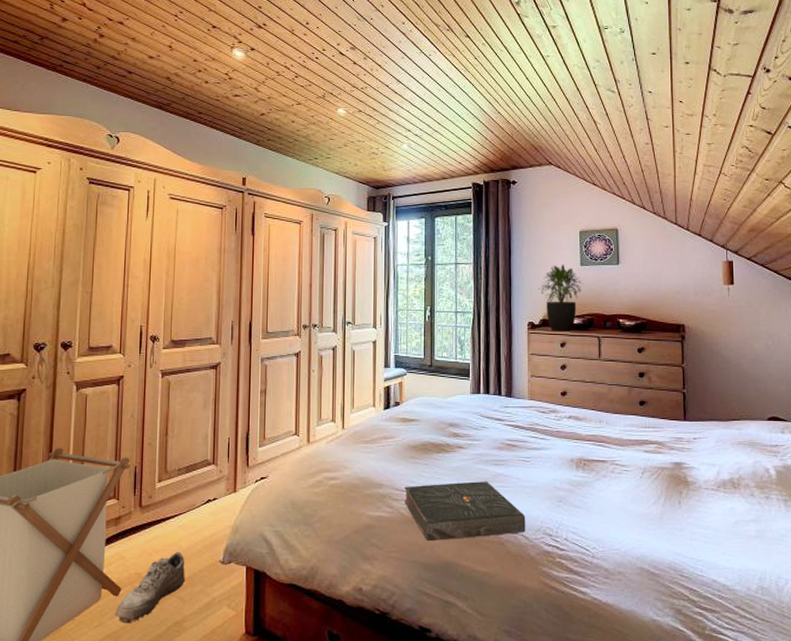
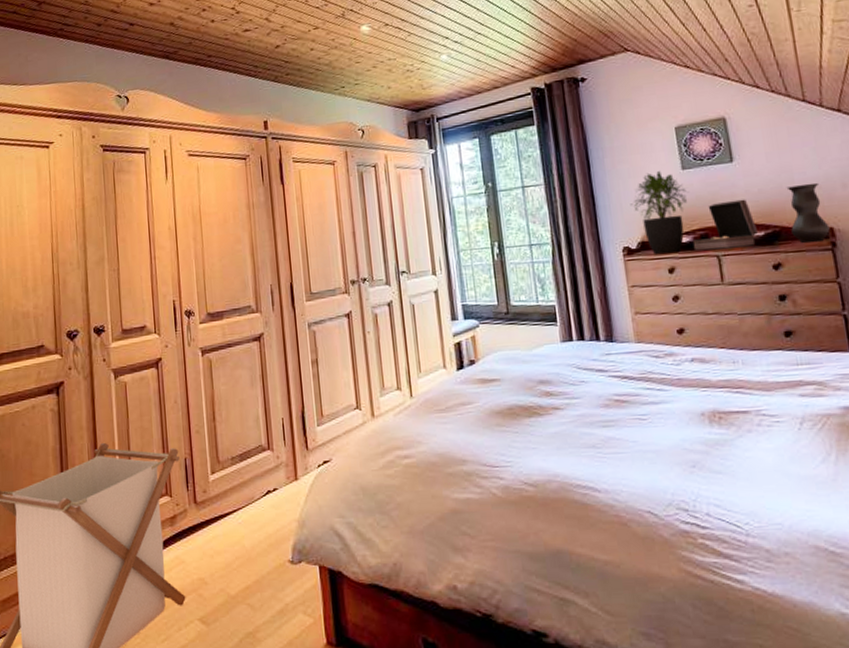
shoe: present [115,551,186,624] -> none [181,551,254,636]
book: present [405,481,526,542] -> none [493,448,653,526]
jewelry box: none [581,294,630,333] -> present [692,199,758,251]
vase: none [654,288,682,335] -> present [786,182,830,244]

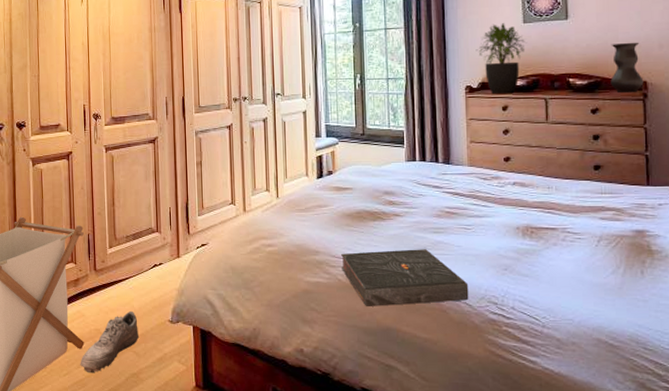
shoe: none [181,551,254,636] -> present [80,310,140,373]
book: none [493,448,653,526] -> present [341,249,469,307]
jewelry box: present [692,199,758,251] -> none [525,52,582,95]

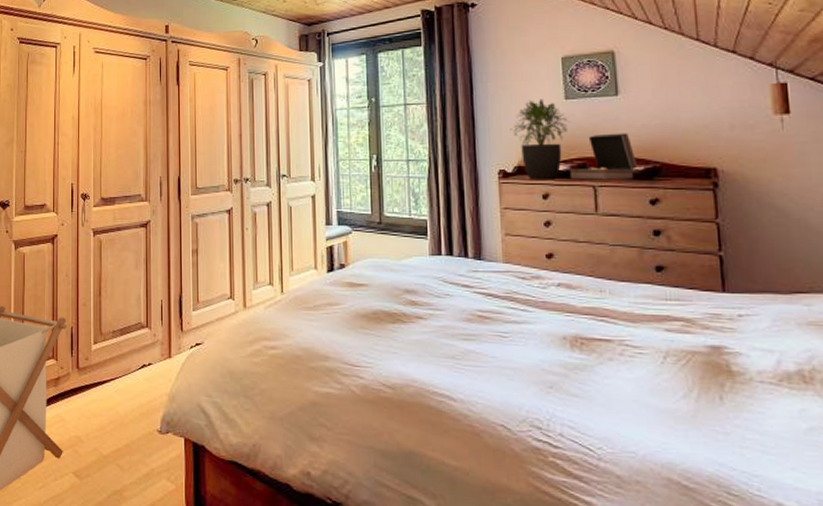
shoe: present [80,310,140,373] -> none [57,416,124,488]
book: present [341,249,469,307] -> none [355,358,507,426]
jewelry box: none [525,52,582,95] -> present [569,133,637,181]
vase: present [610,42,644,94] -> none [671,122,713,182]

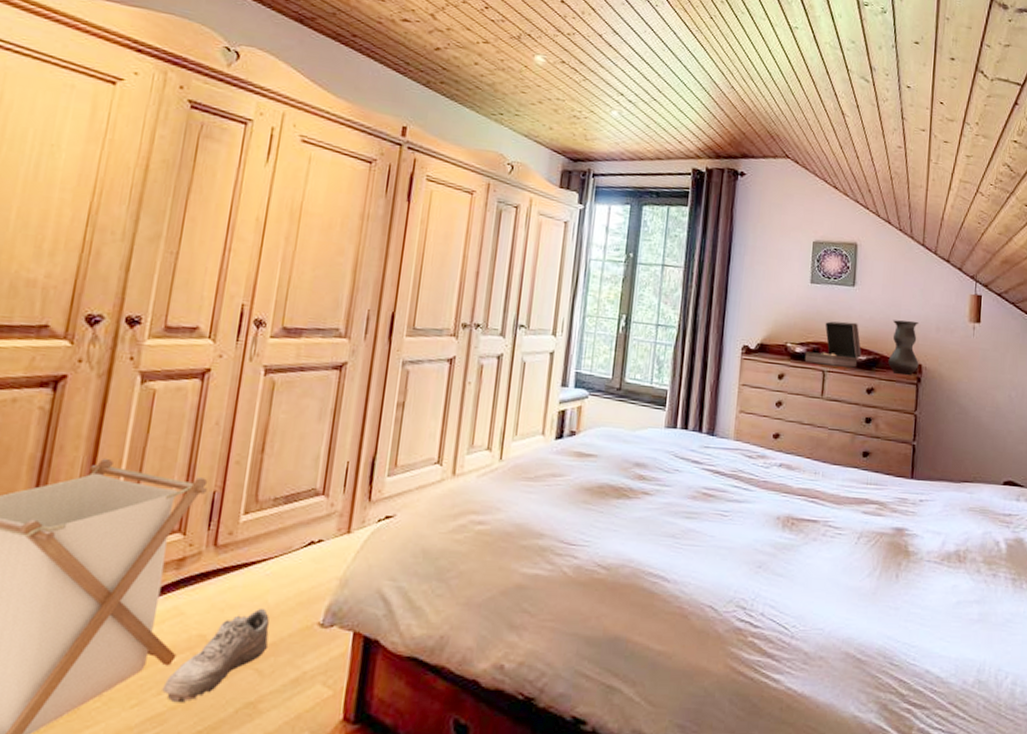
shoe: none [57,416,124,488] -> present [162,607,270,703]
potted plant: present [510,99,570,180] -> none [758,278,812,362]
vase: none [671,122,713,182] -> present [888,320,919,376]

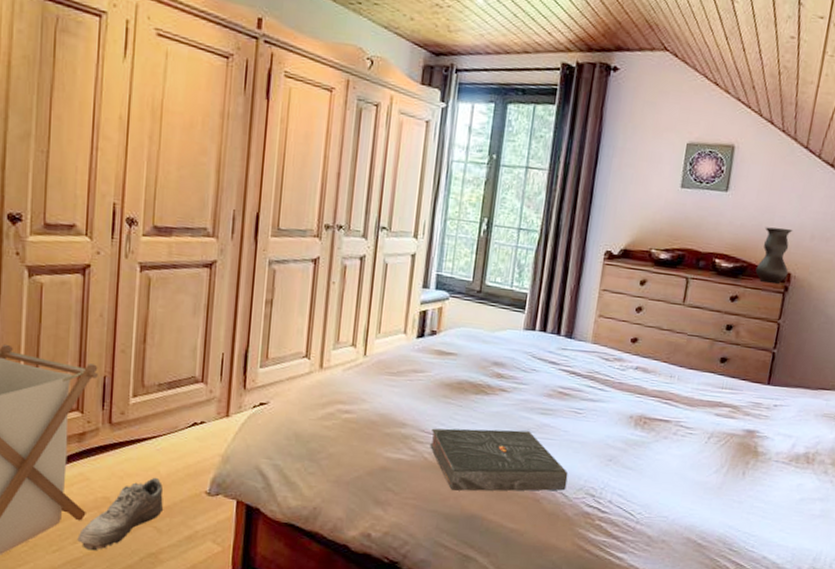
book: none [569,537,717,610] -> present [430,428,569,491]
jewelry box: present [804,321,861,369] -> none [668,227,729,276]

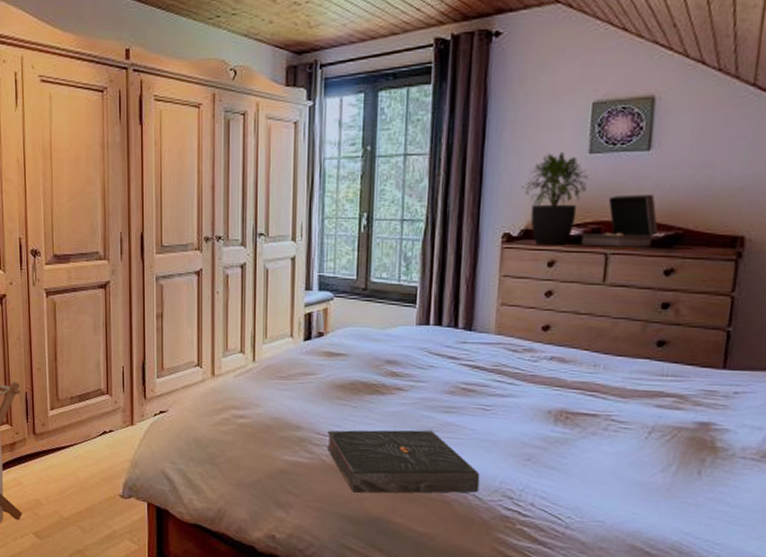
shoe: present [77,477,164,551] -> none [17,481,85,547]
potted plant: none [624,182,680,268] -> present [521,152,590,246]
jewelry box: none [668,227,729,276] -> present [580,194,658,249]
vase: present [755,227,793,285] -> none [695,184,744,251]

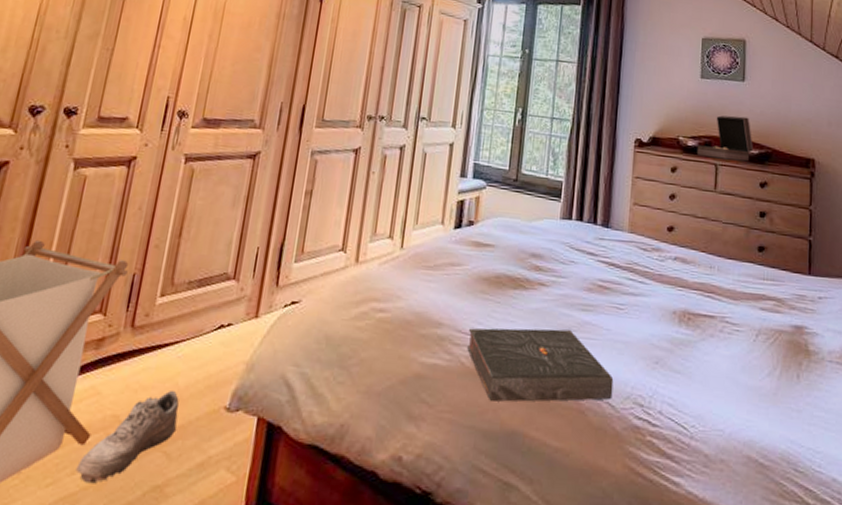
shoe: none [17,481,85,547] -> present [75,389,180,484]
potted plant: present [521,152,590,246] -> none [650,74,702,155]

